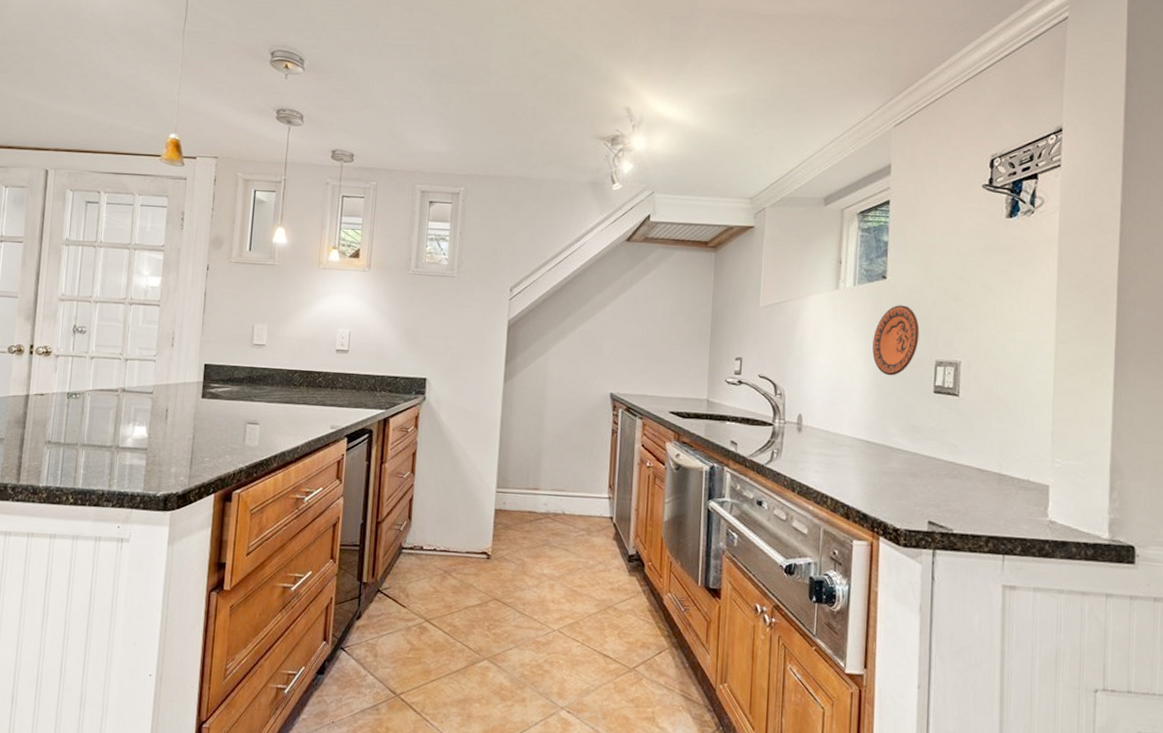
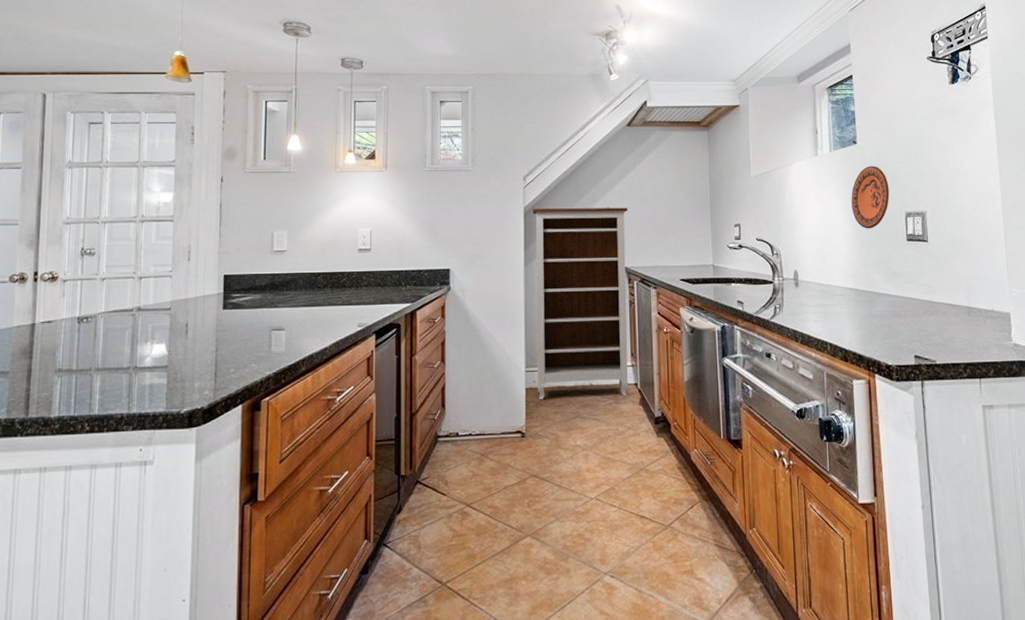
bookshelf: none [507,322,619,529] -> present [533,206,629,400]

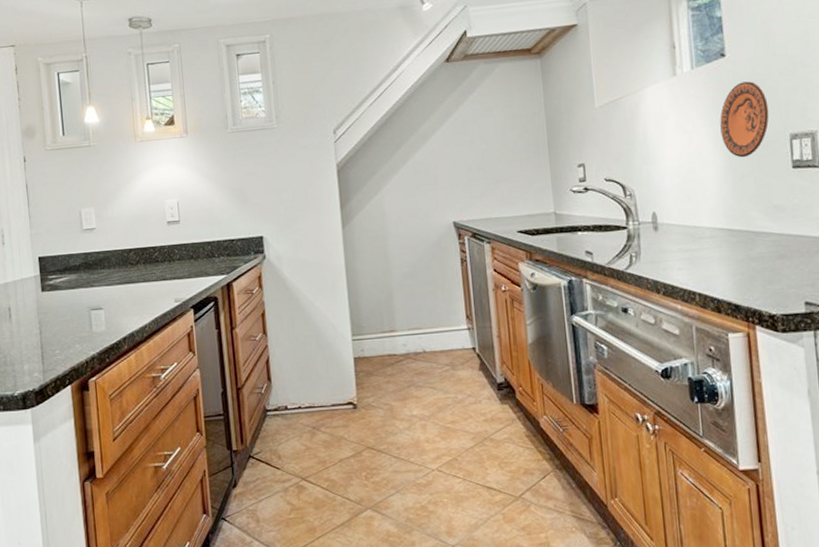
bookshelf: present [533,206,629,400] -> none [346,155,466,369]

